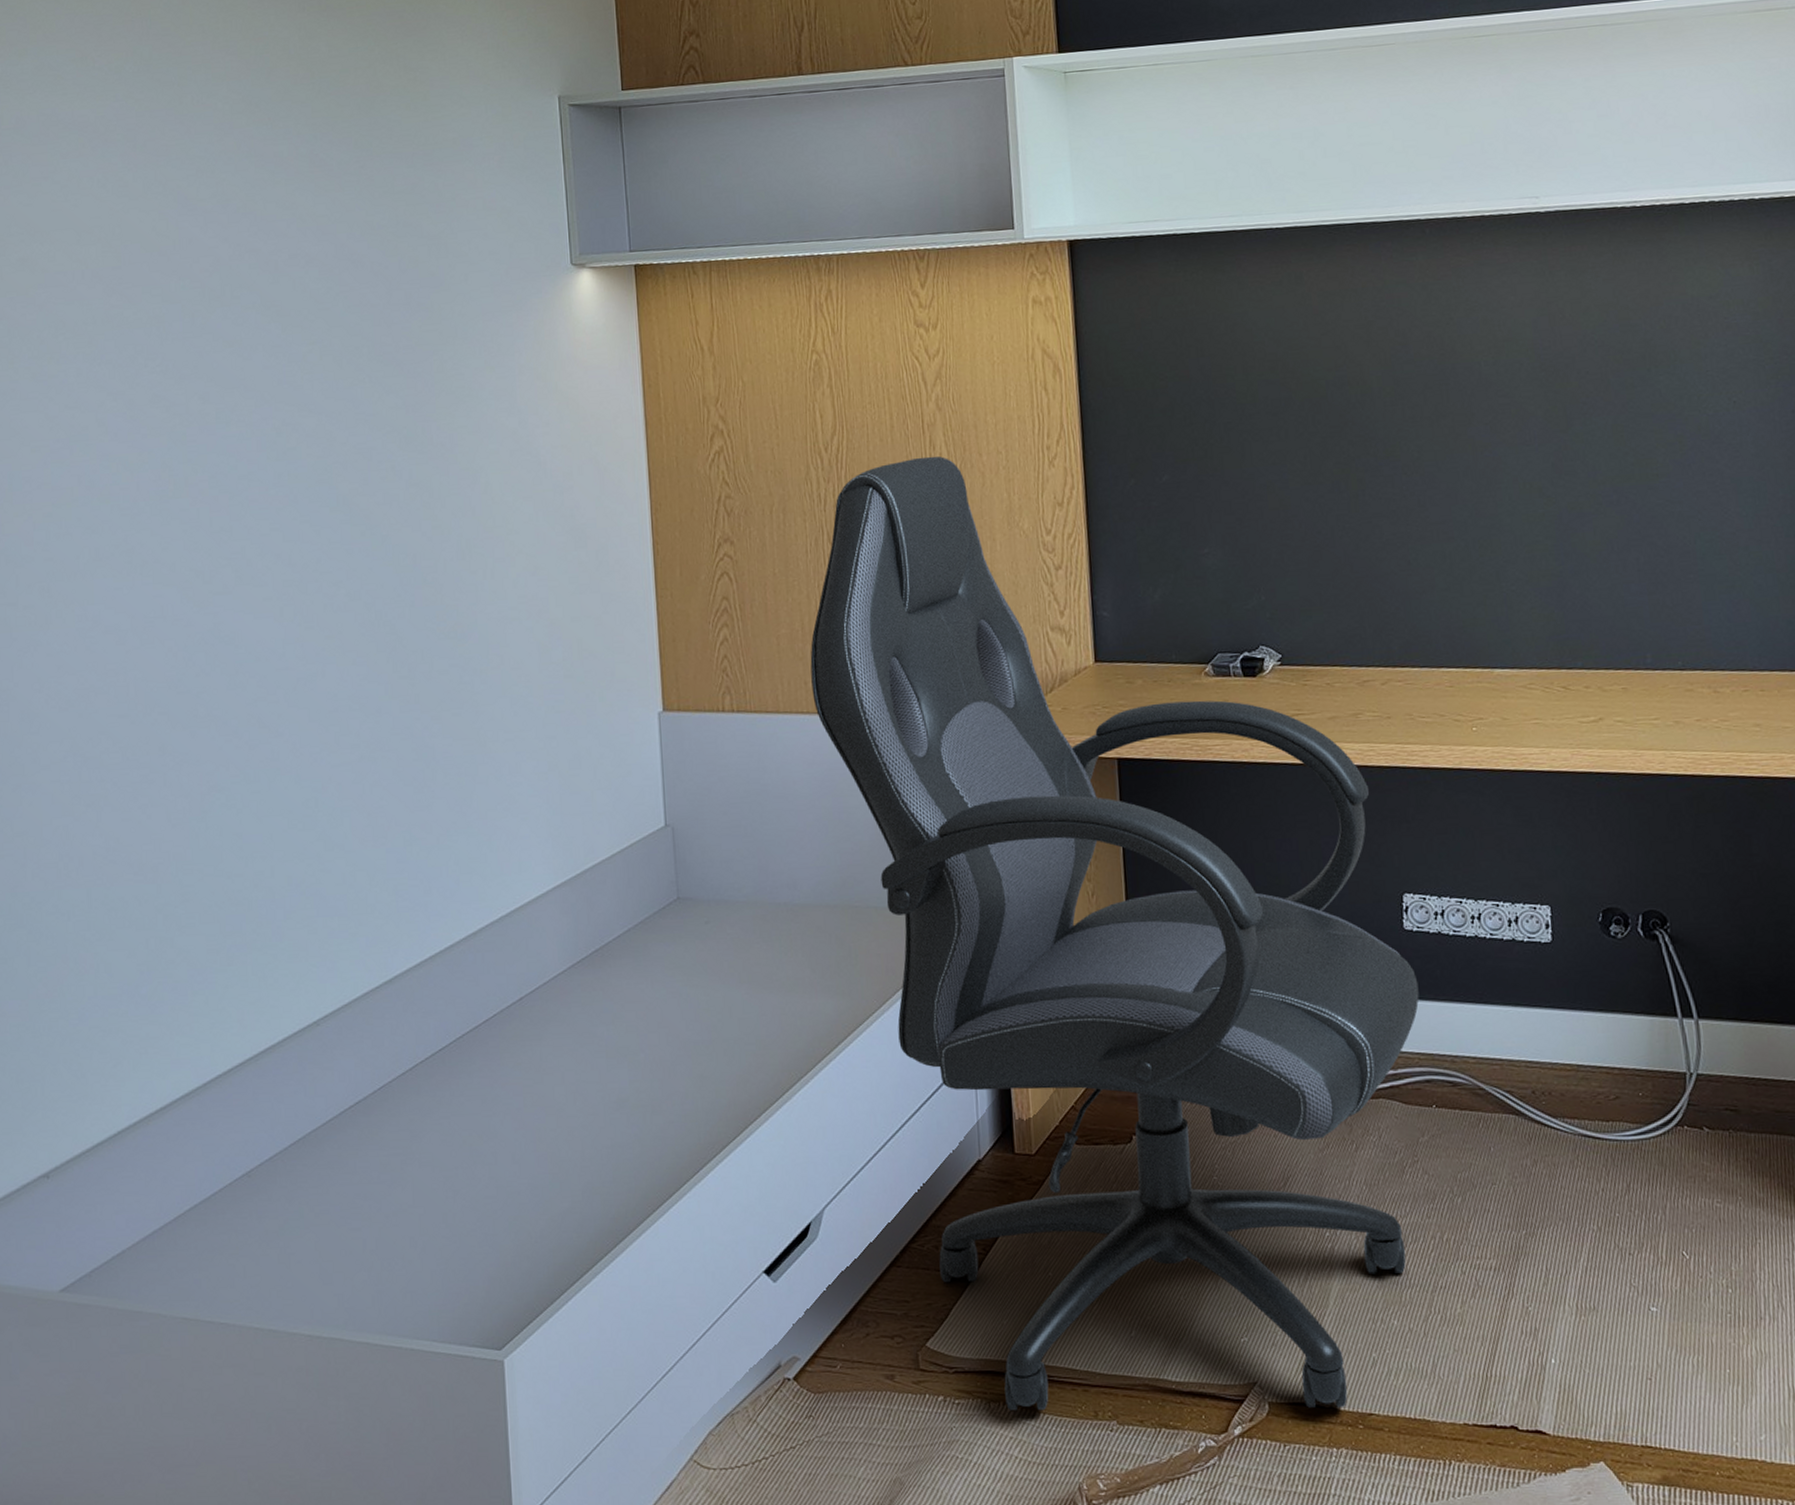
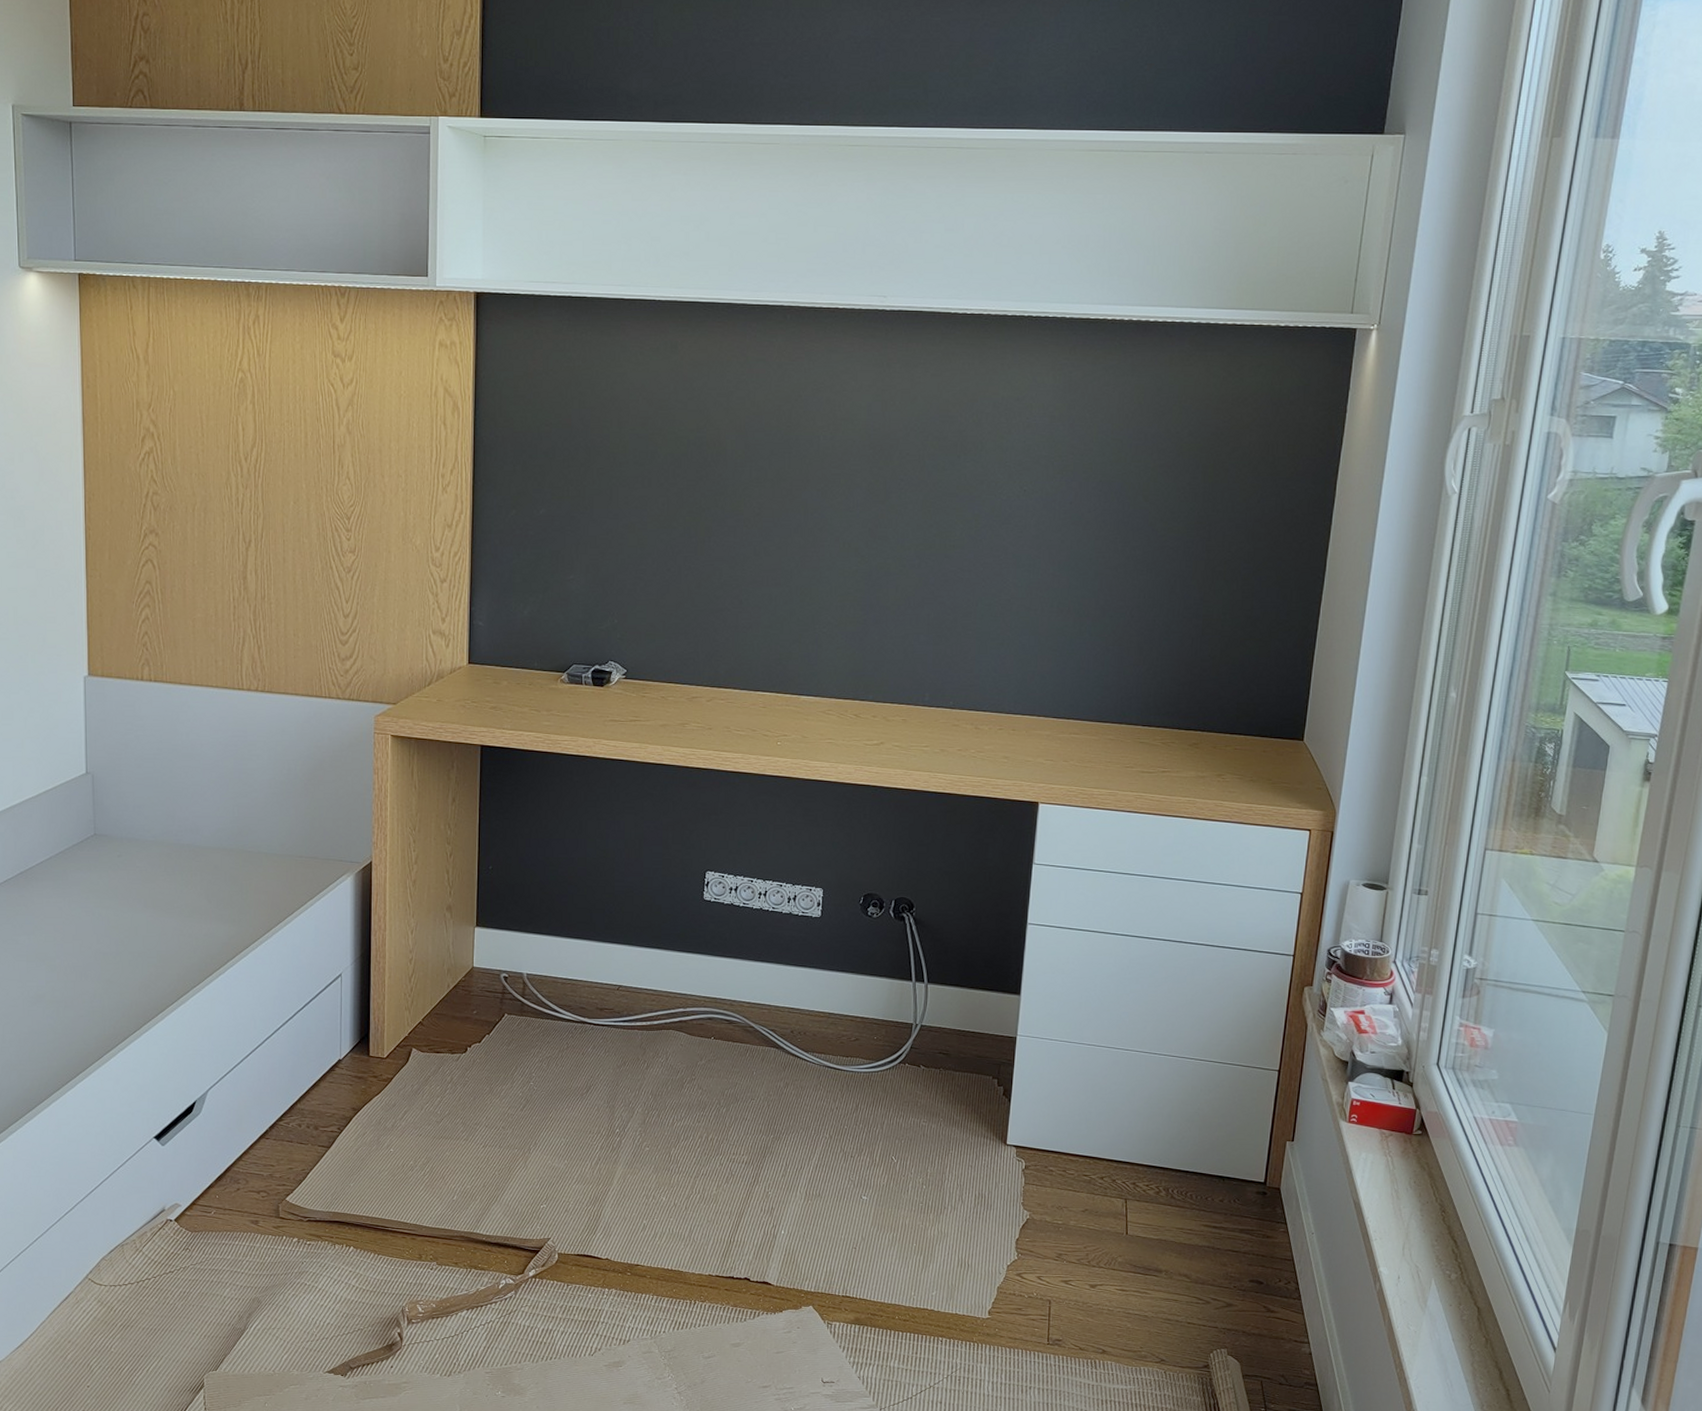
chair: present [810,456,1420,1412] -> none [221,474,710,1259]

